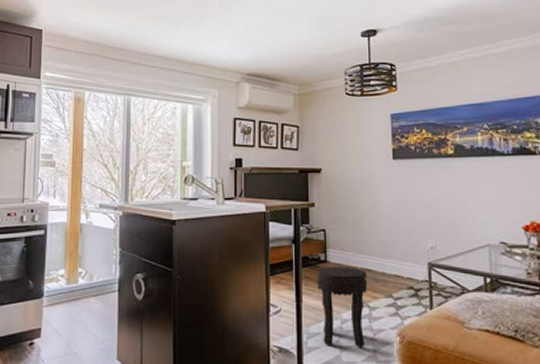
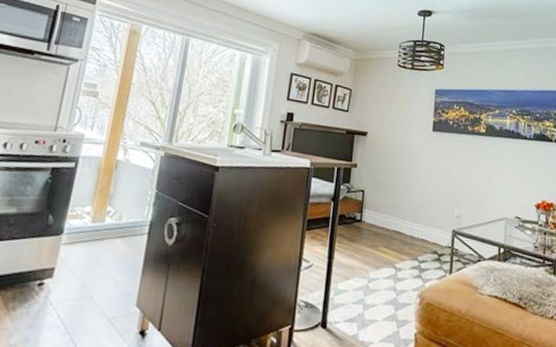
side table: present [317,266,368,349] -> none [349,226,398,308]

